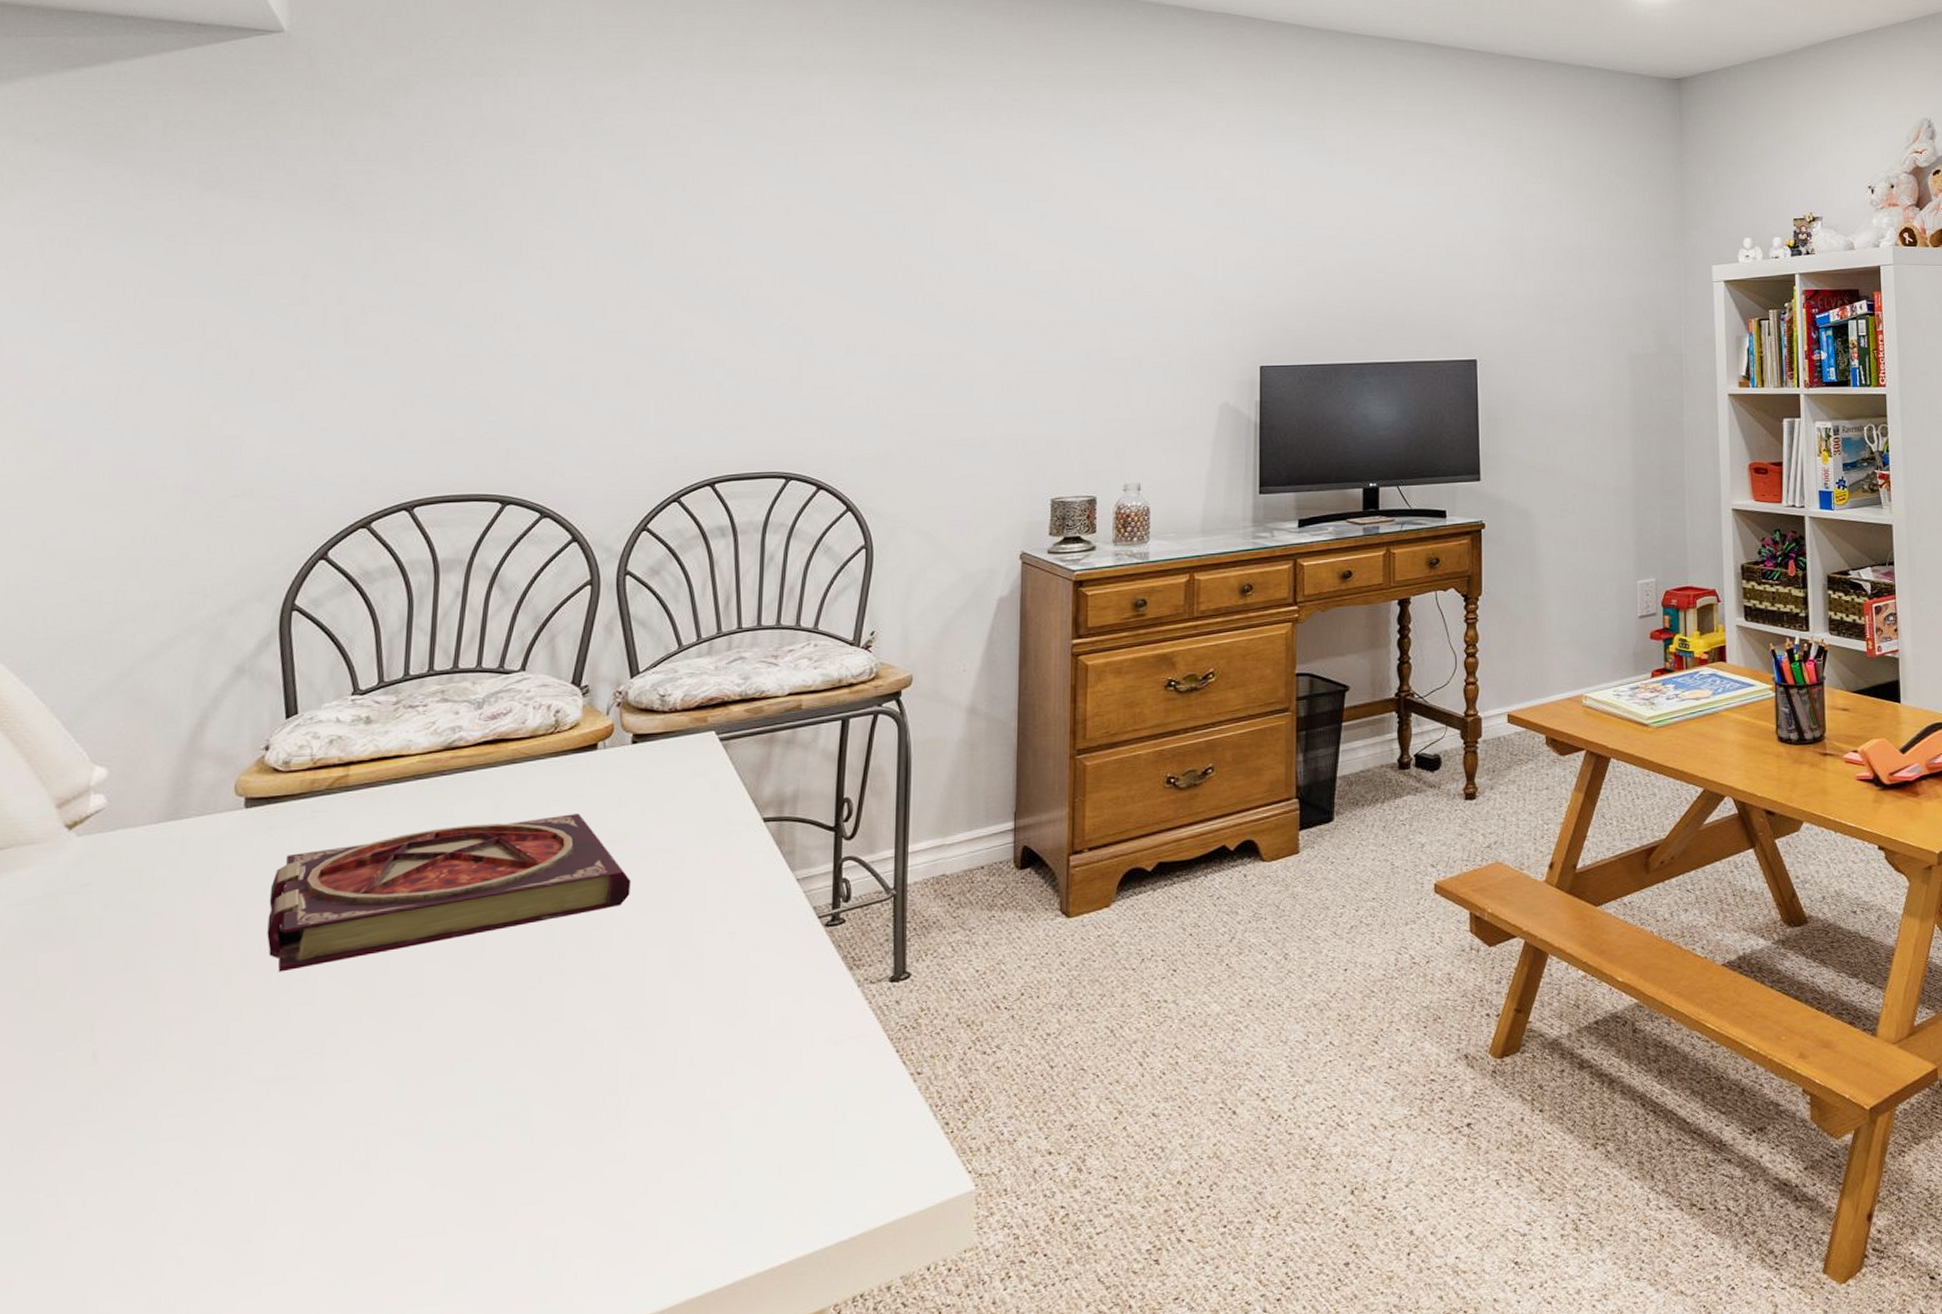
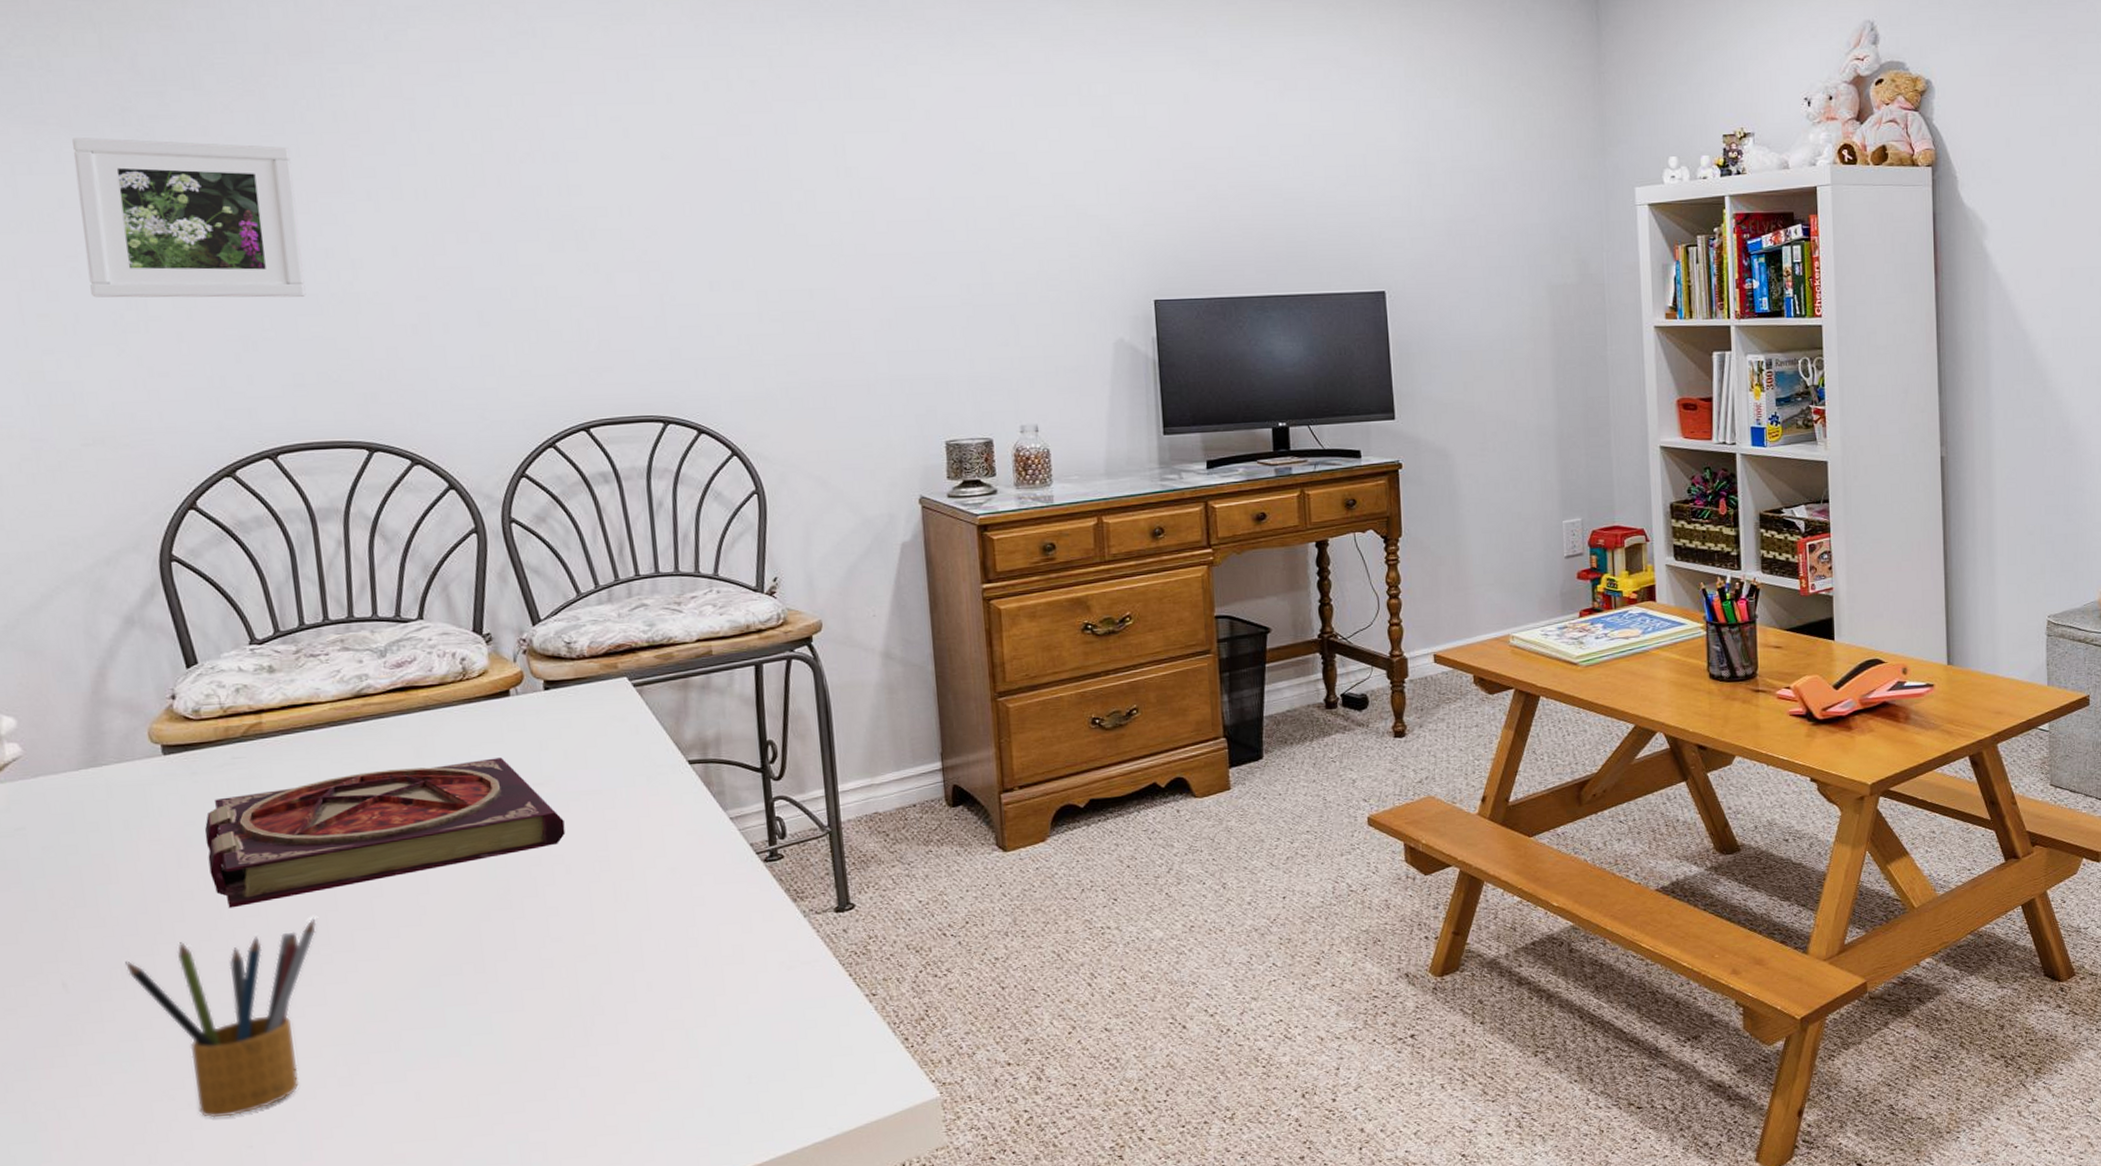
pencil box: none [161,982,364,1207] -> present [125,917,317,1118]
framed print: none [269,211,478,358] -> present [72,137,306,298]

